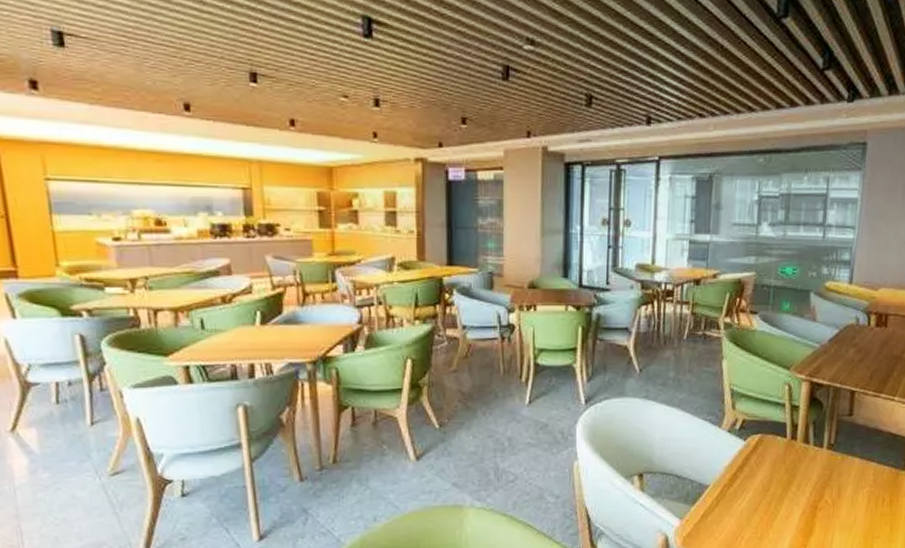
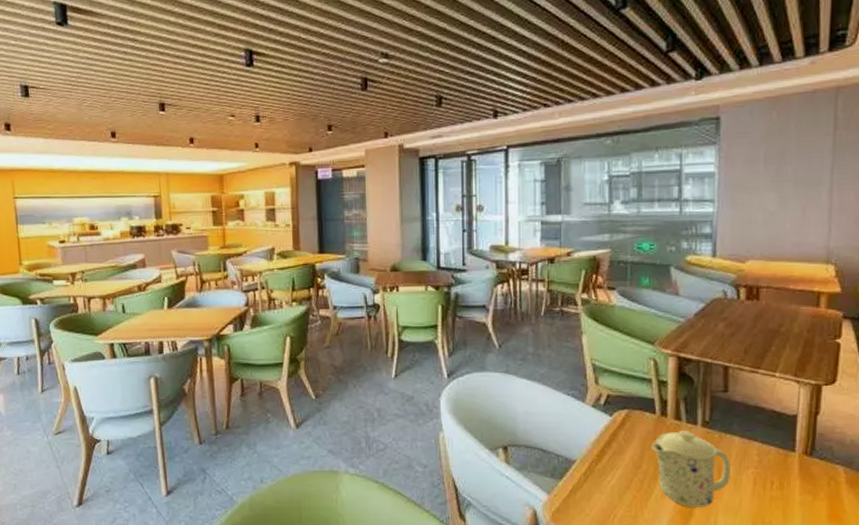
mug: none [780,453,850,526] -> present [651,431,731,507]

